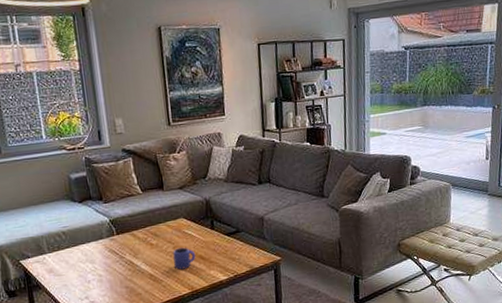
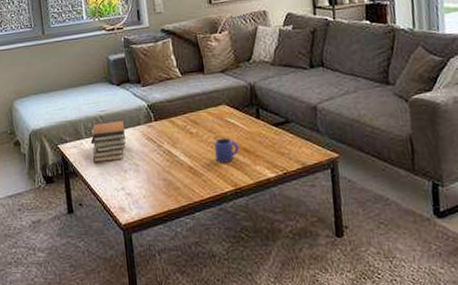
book stack: none [53,233,90,275] -> present [90,118,127,163]

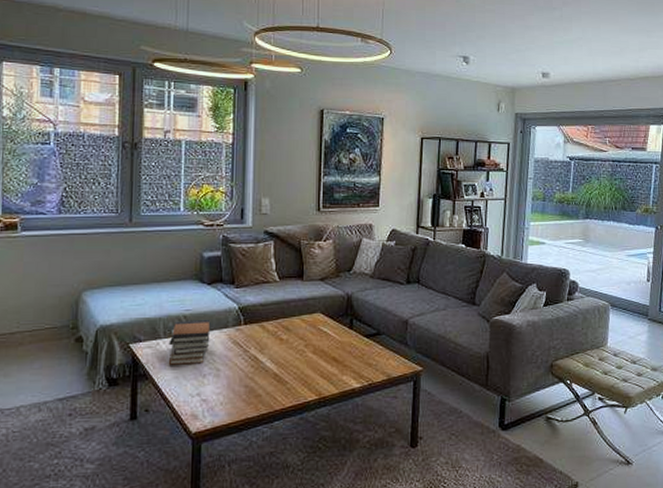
mug: present [214,137,240,163] -> none [304,346,329,372]

